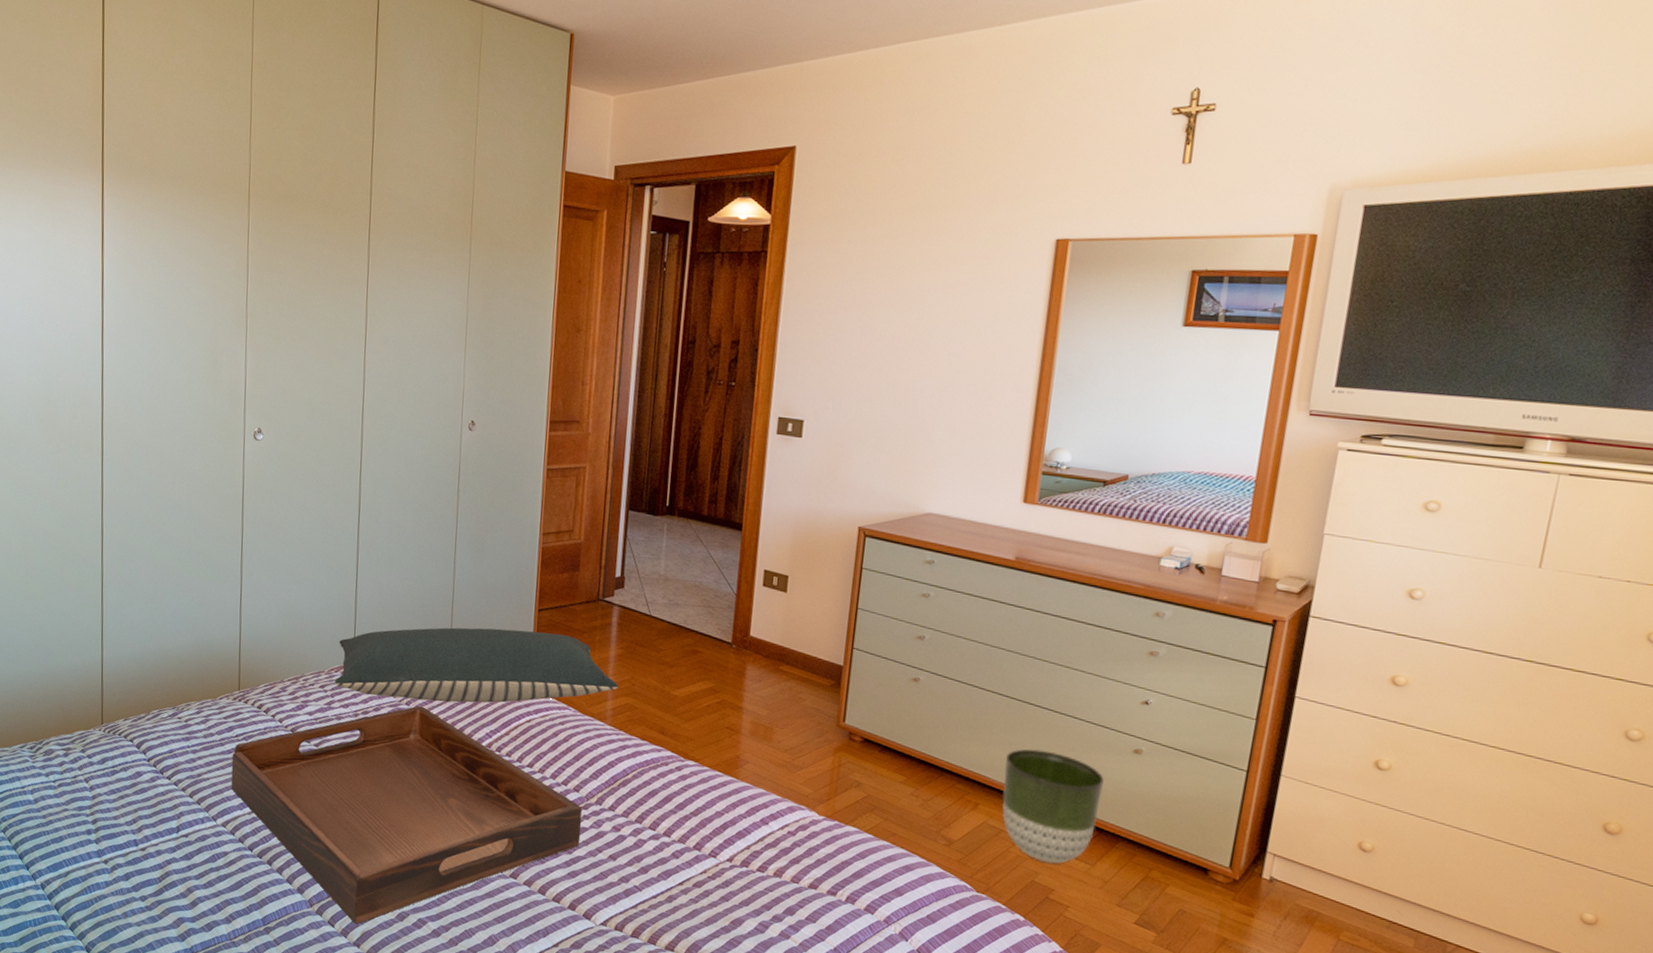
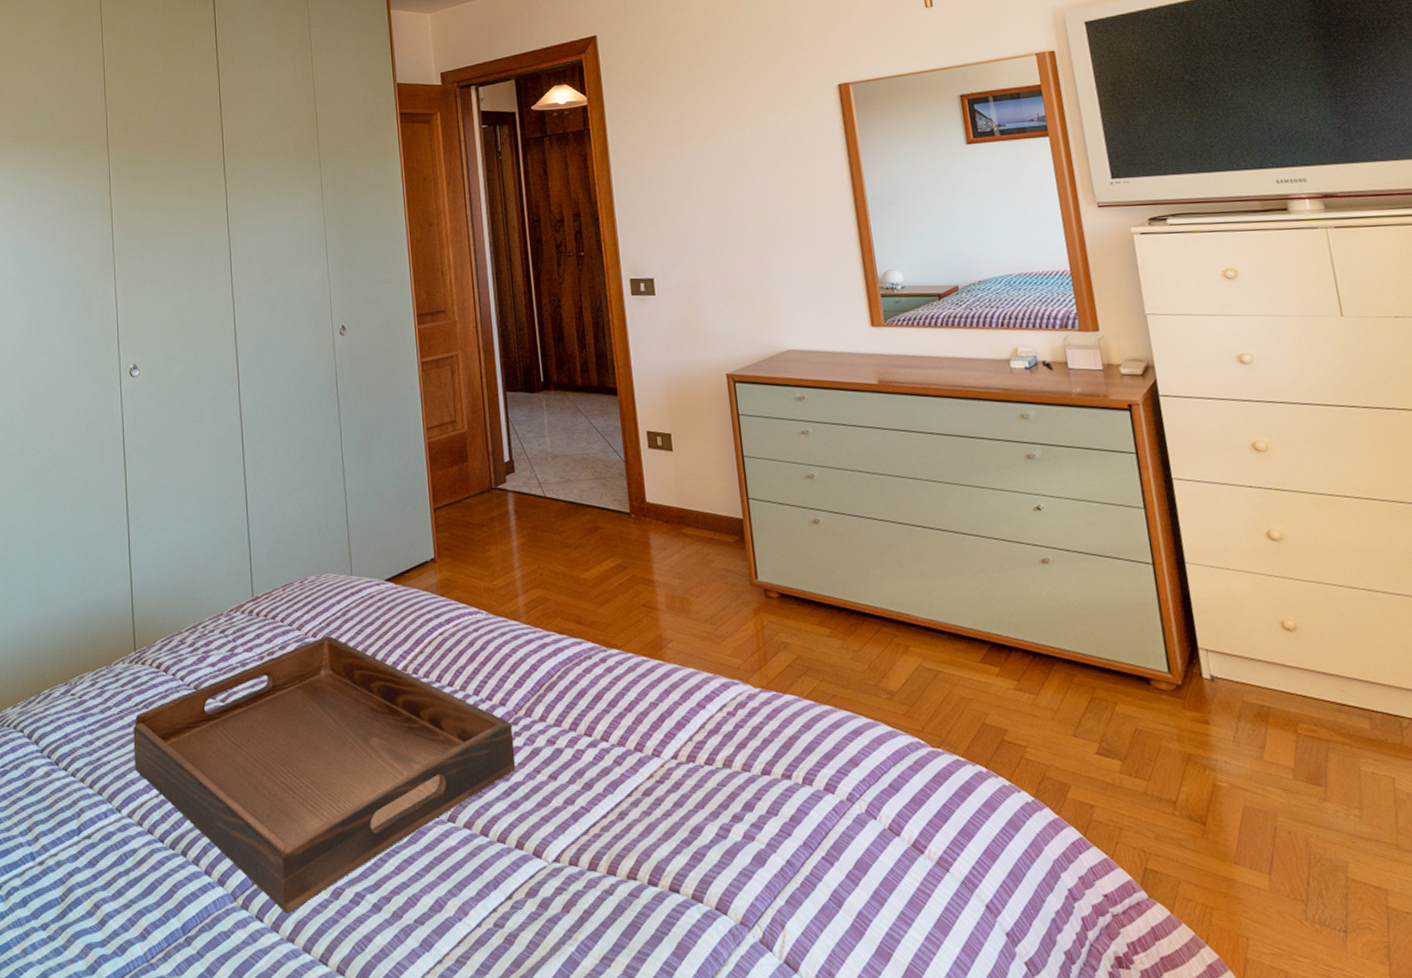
pillow: present [334,627,618,703] -> none [235,532,527,632]
planter: present [1001,749,1104,864] -> none [921,575,1029,701]

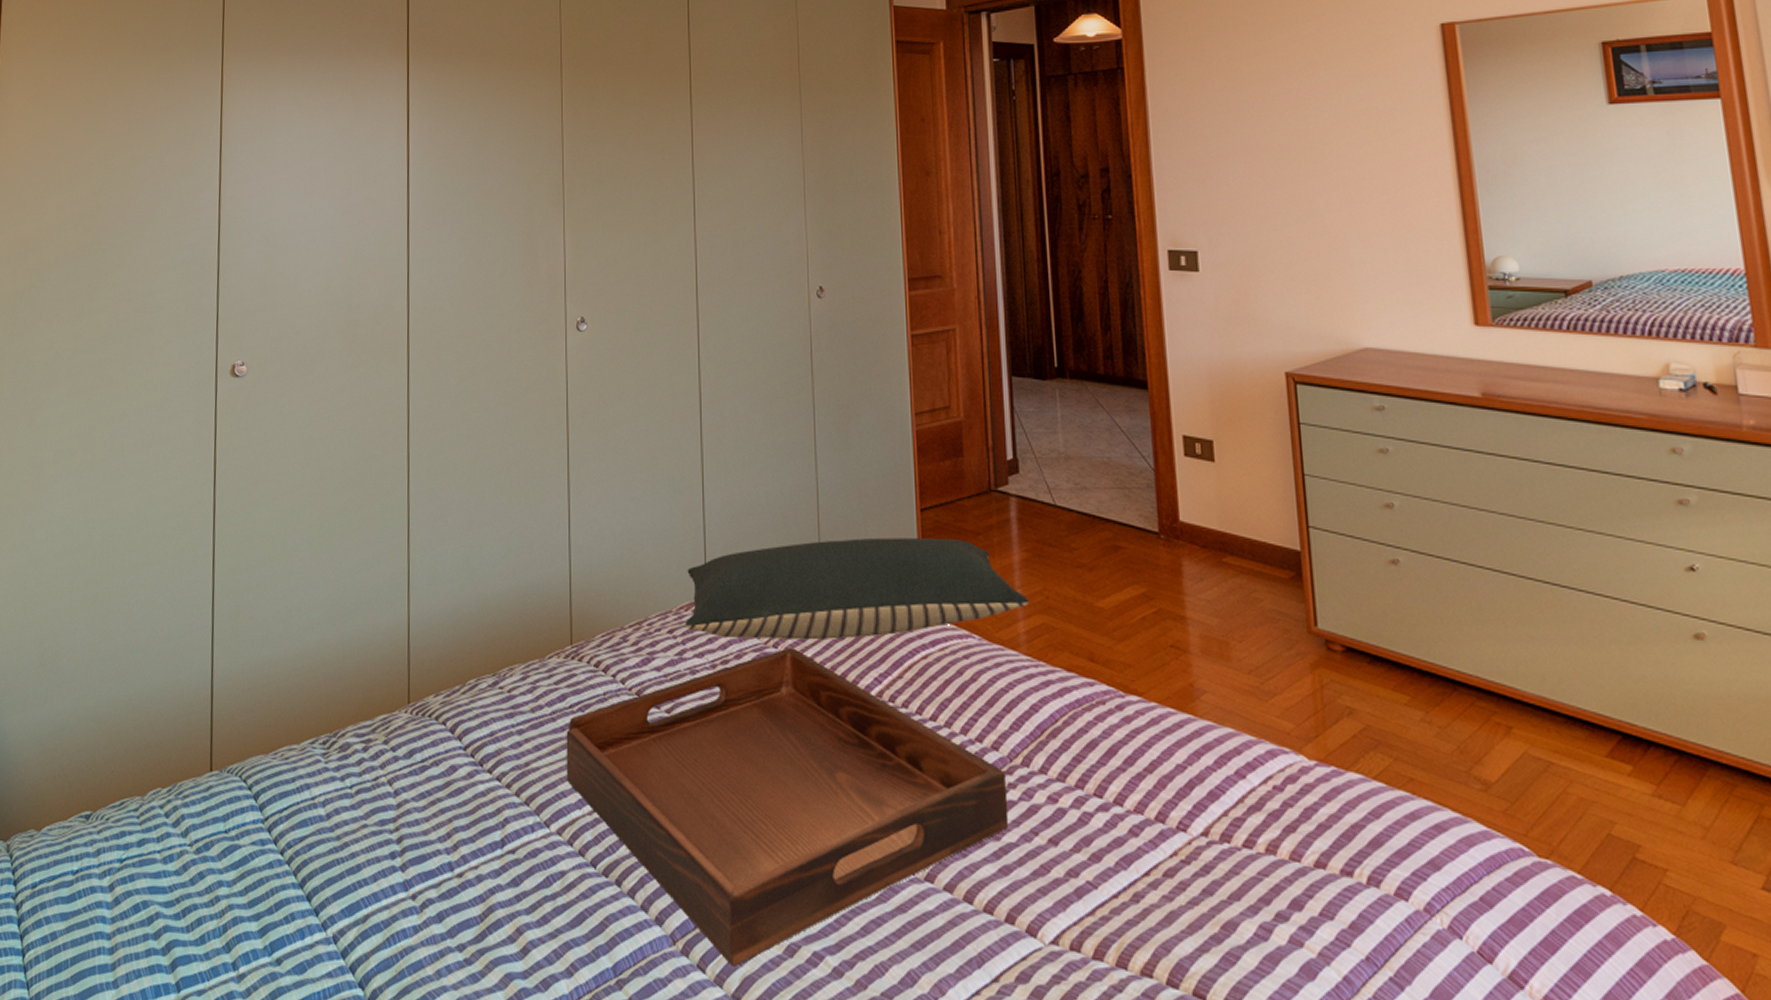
pillow: none [235,532,527,632] -> present [685,537,1029,640]

